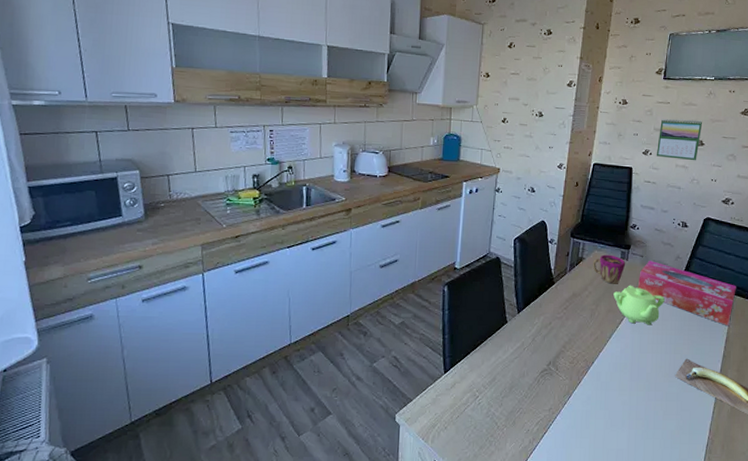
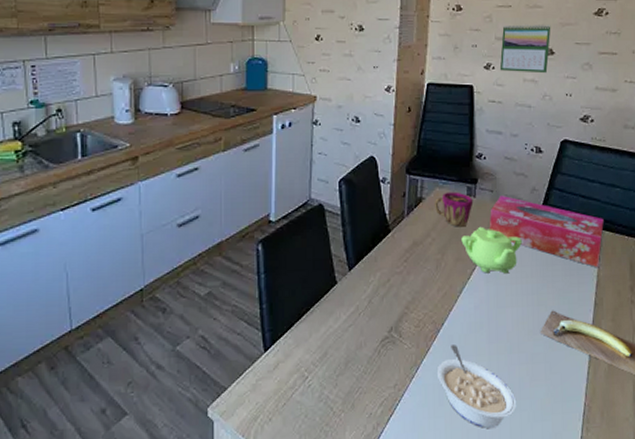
legume: none [585,380,651,451] -> present [436,345,517,429]

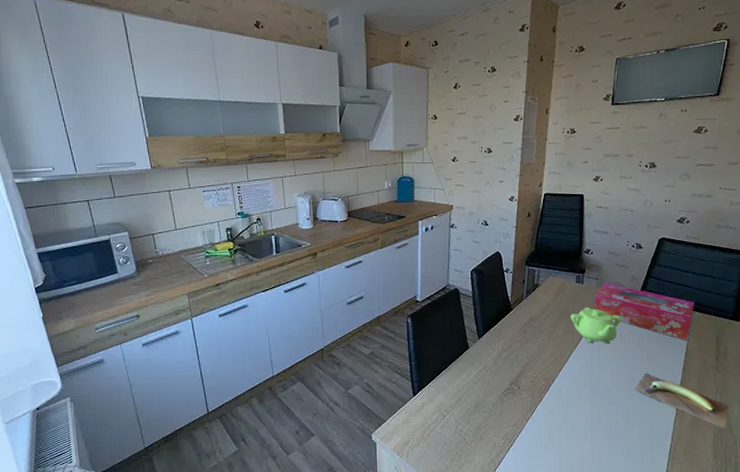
cup: present [434,191,474,227] -> none [548,279,581,307]
legume: present [436,345,517,429] -> none [548,396,613,460]
calendar: present [499,25,551,74] -> none [607,143,654,184]

